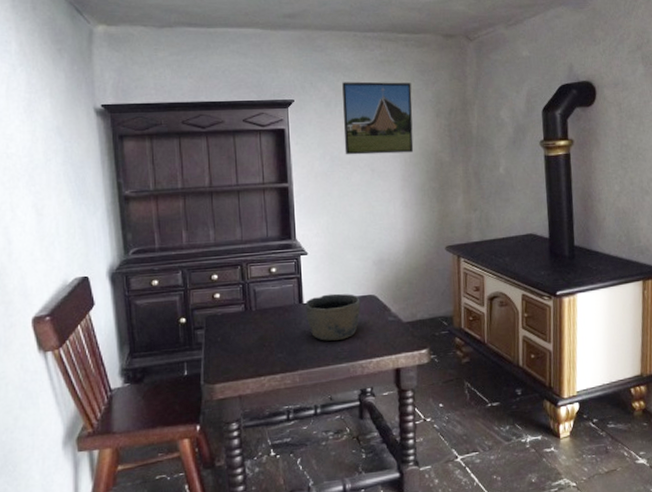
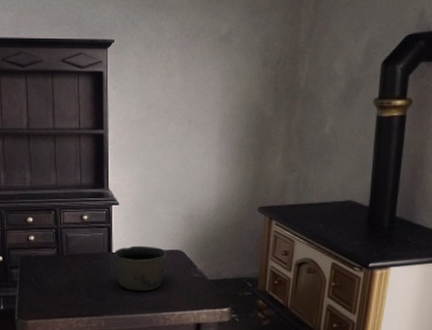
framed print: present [342,81,414,155] -> none [163,22,239,105]

